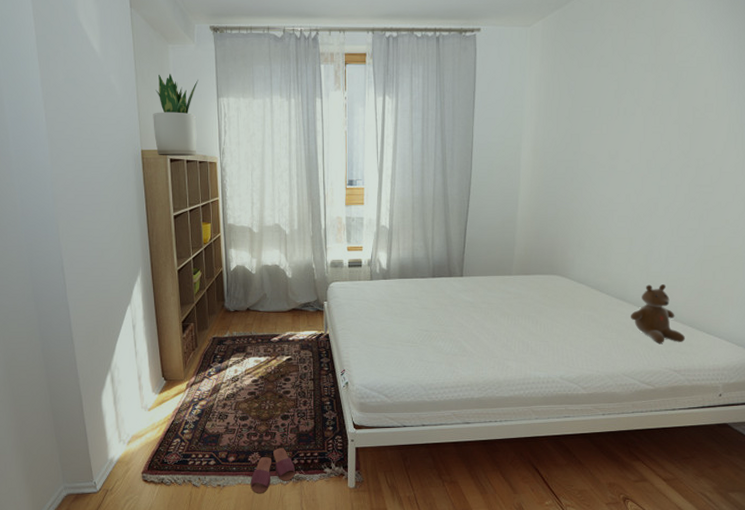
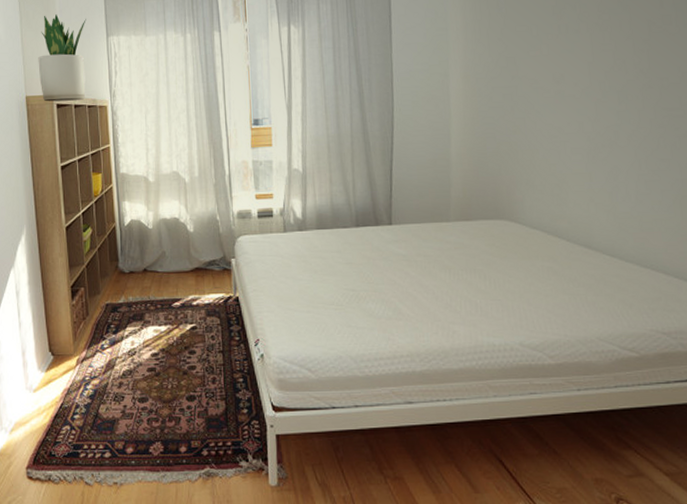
slippers: present [250,448,296,494] -> none [152,436,206,494]
stuffed bear: present [631,284,686,343] -> none [600,227,672,299]

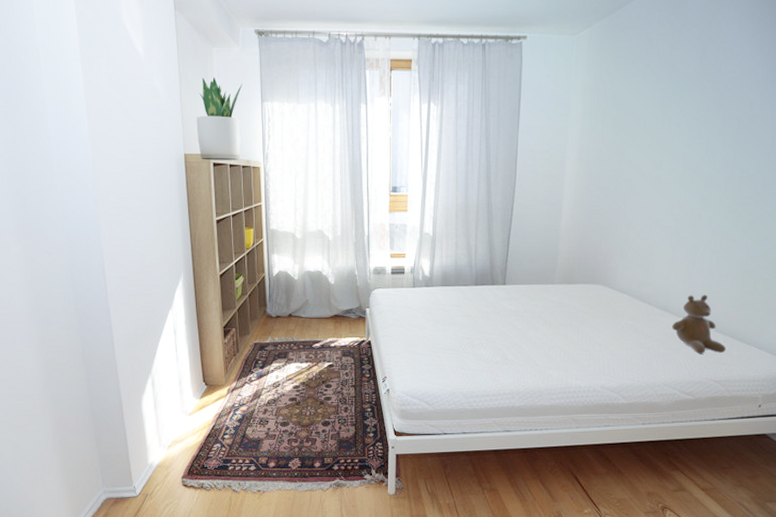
stuffed bear: none [600,227,672,299] -> present [672,295,726,354]

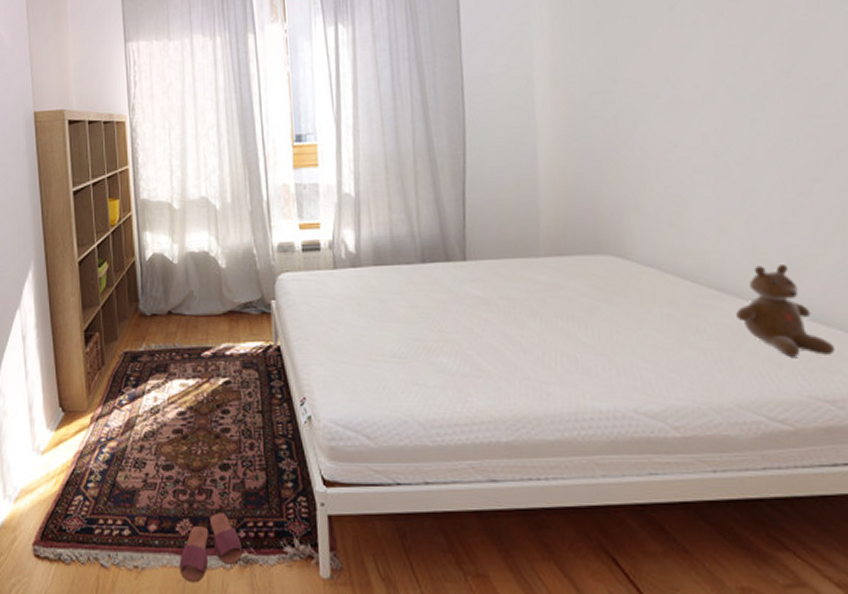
planter: present [196,77,243,160] -> none [48,18,102,118]
slippers: none [290,454,336,500] -> present [179,512,243,583]

